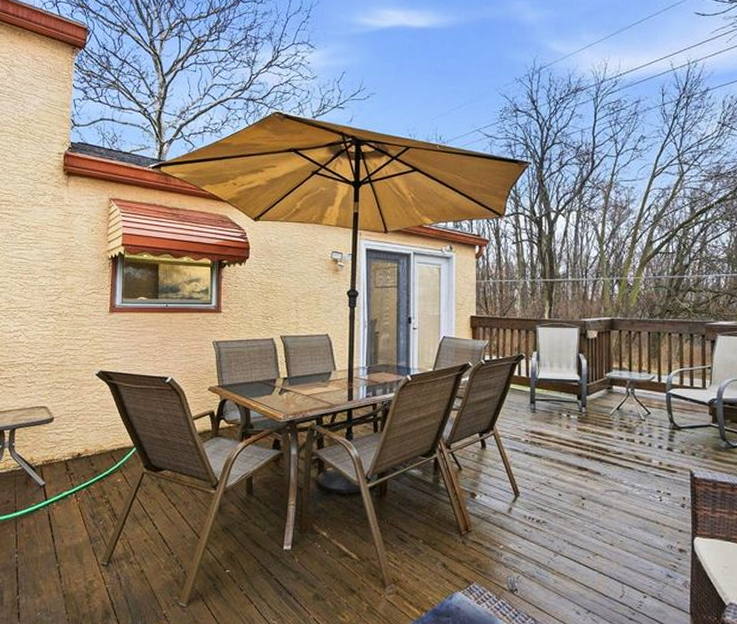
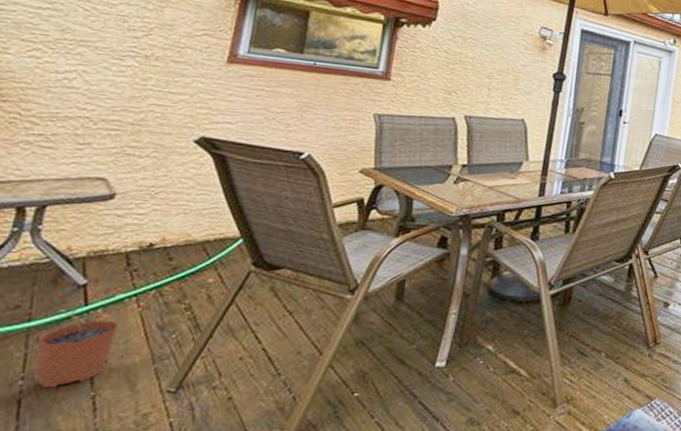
plant pot: none [22,503,67,560] -> present [36,308,120,388]

